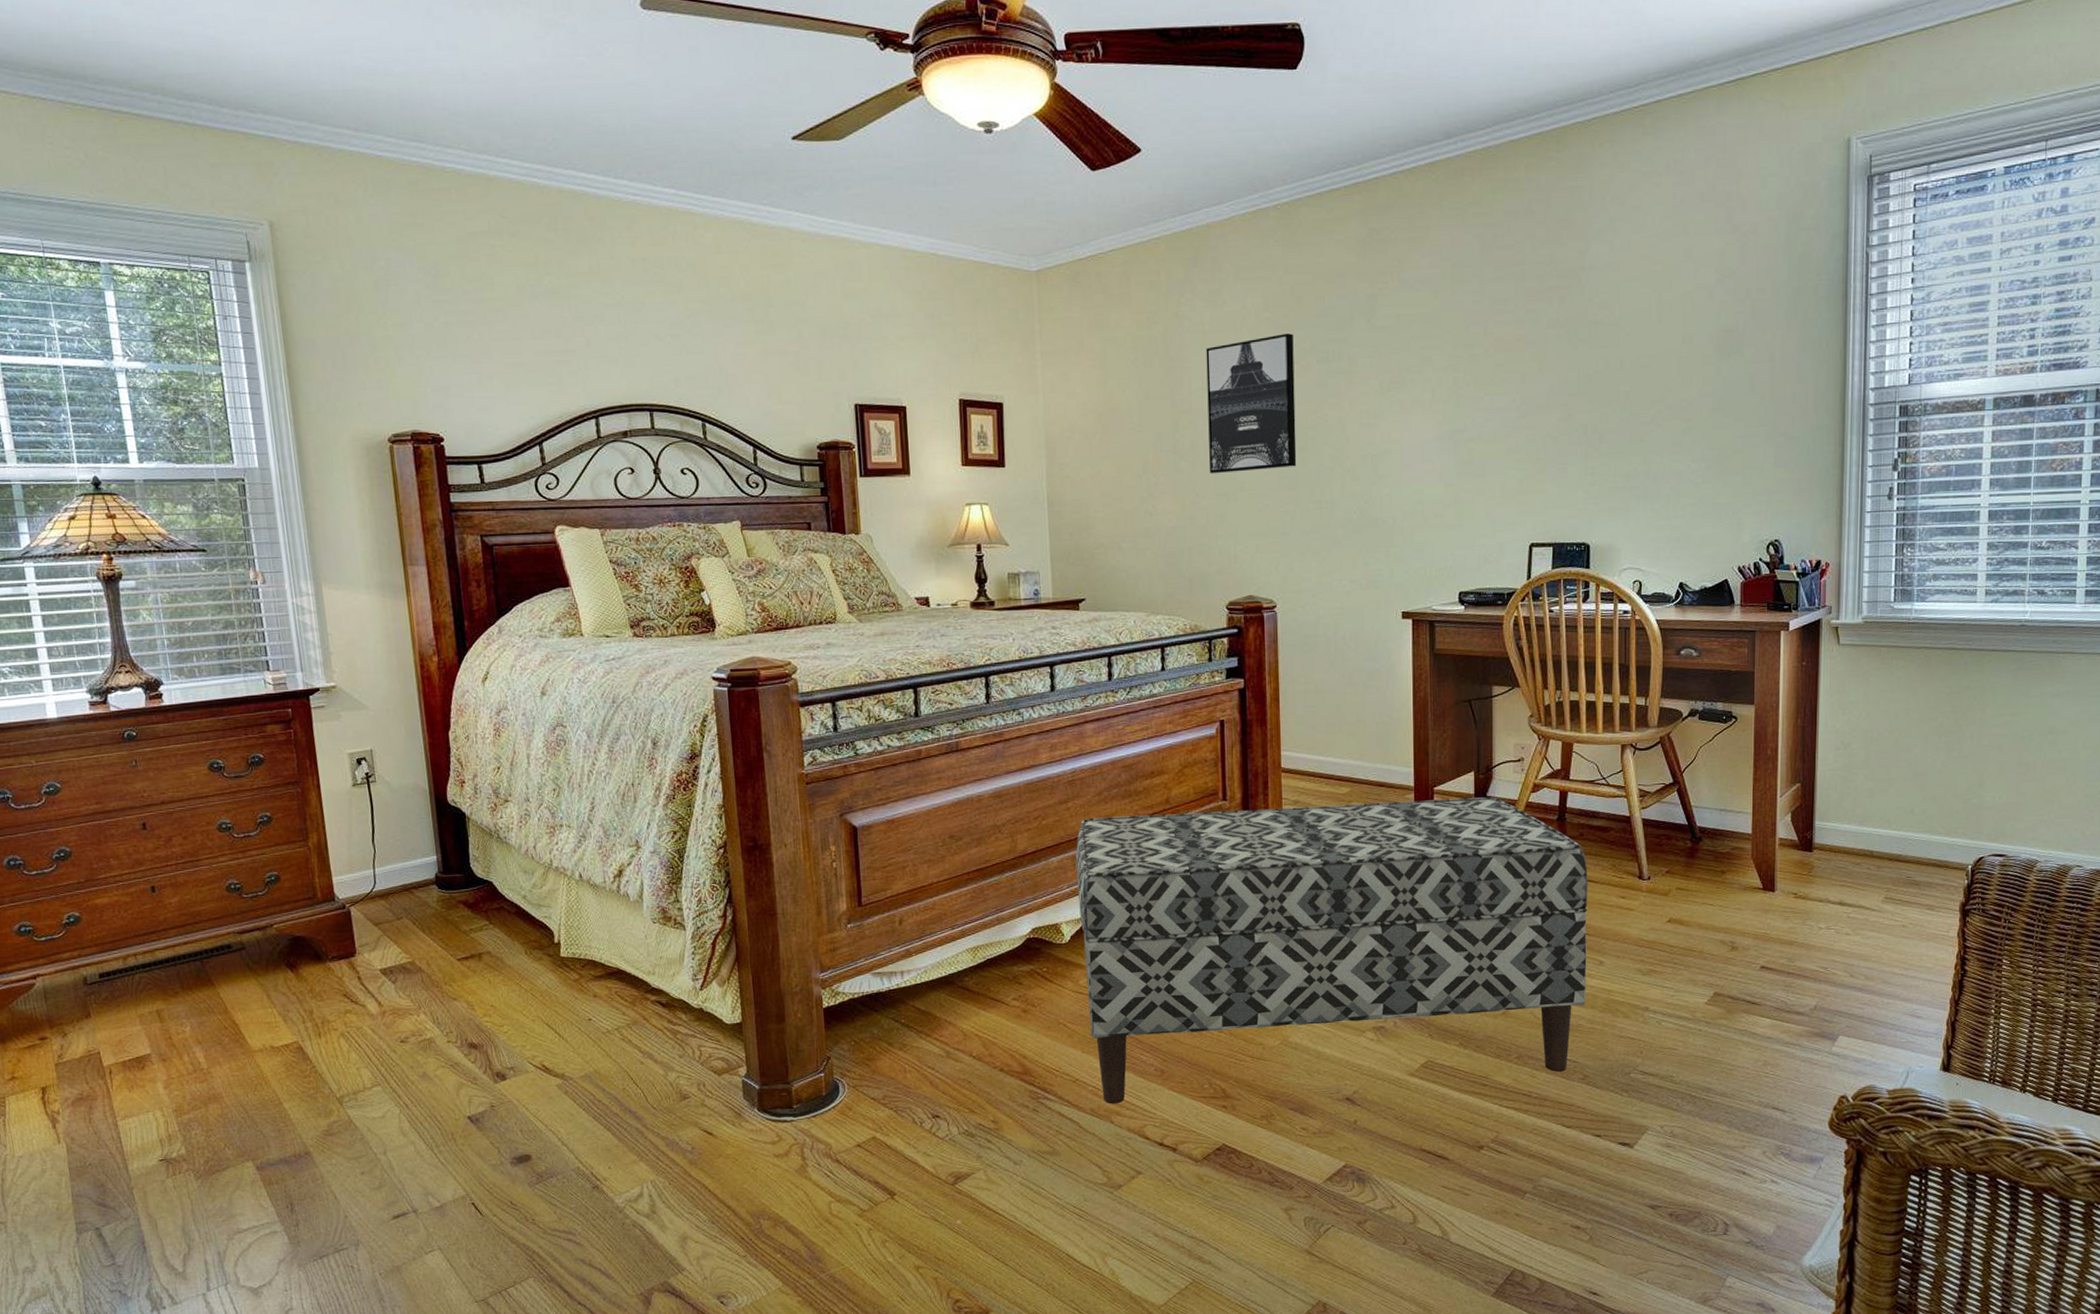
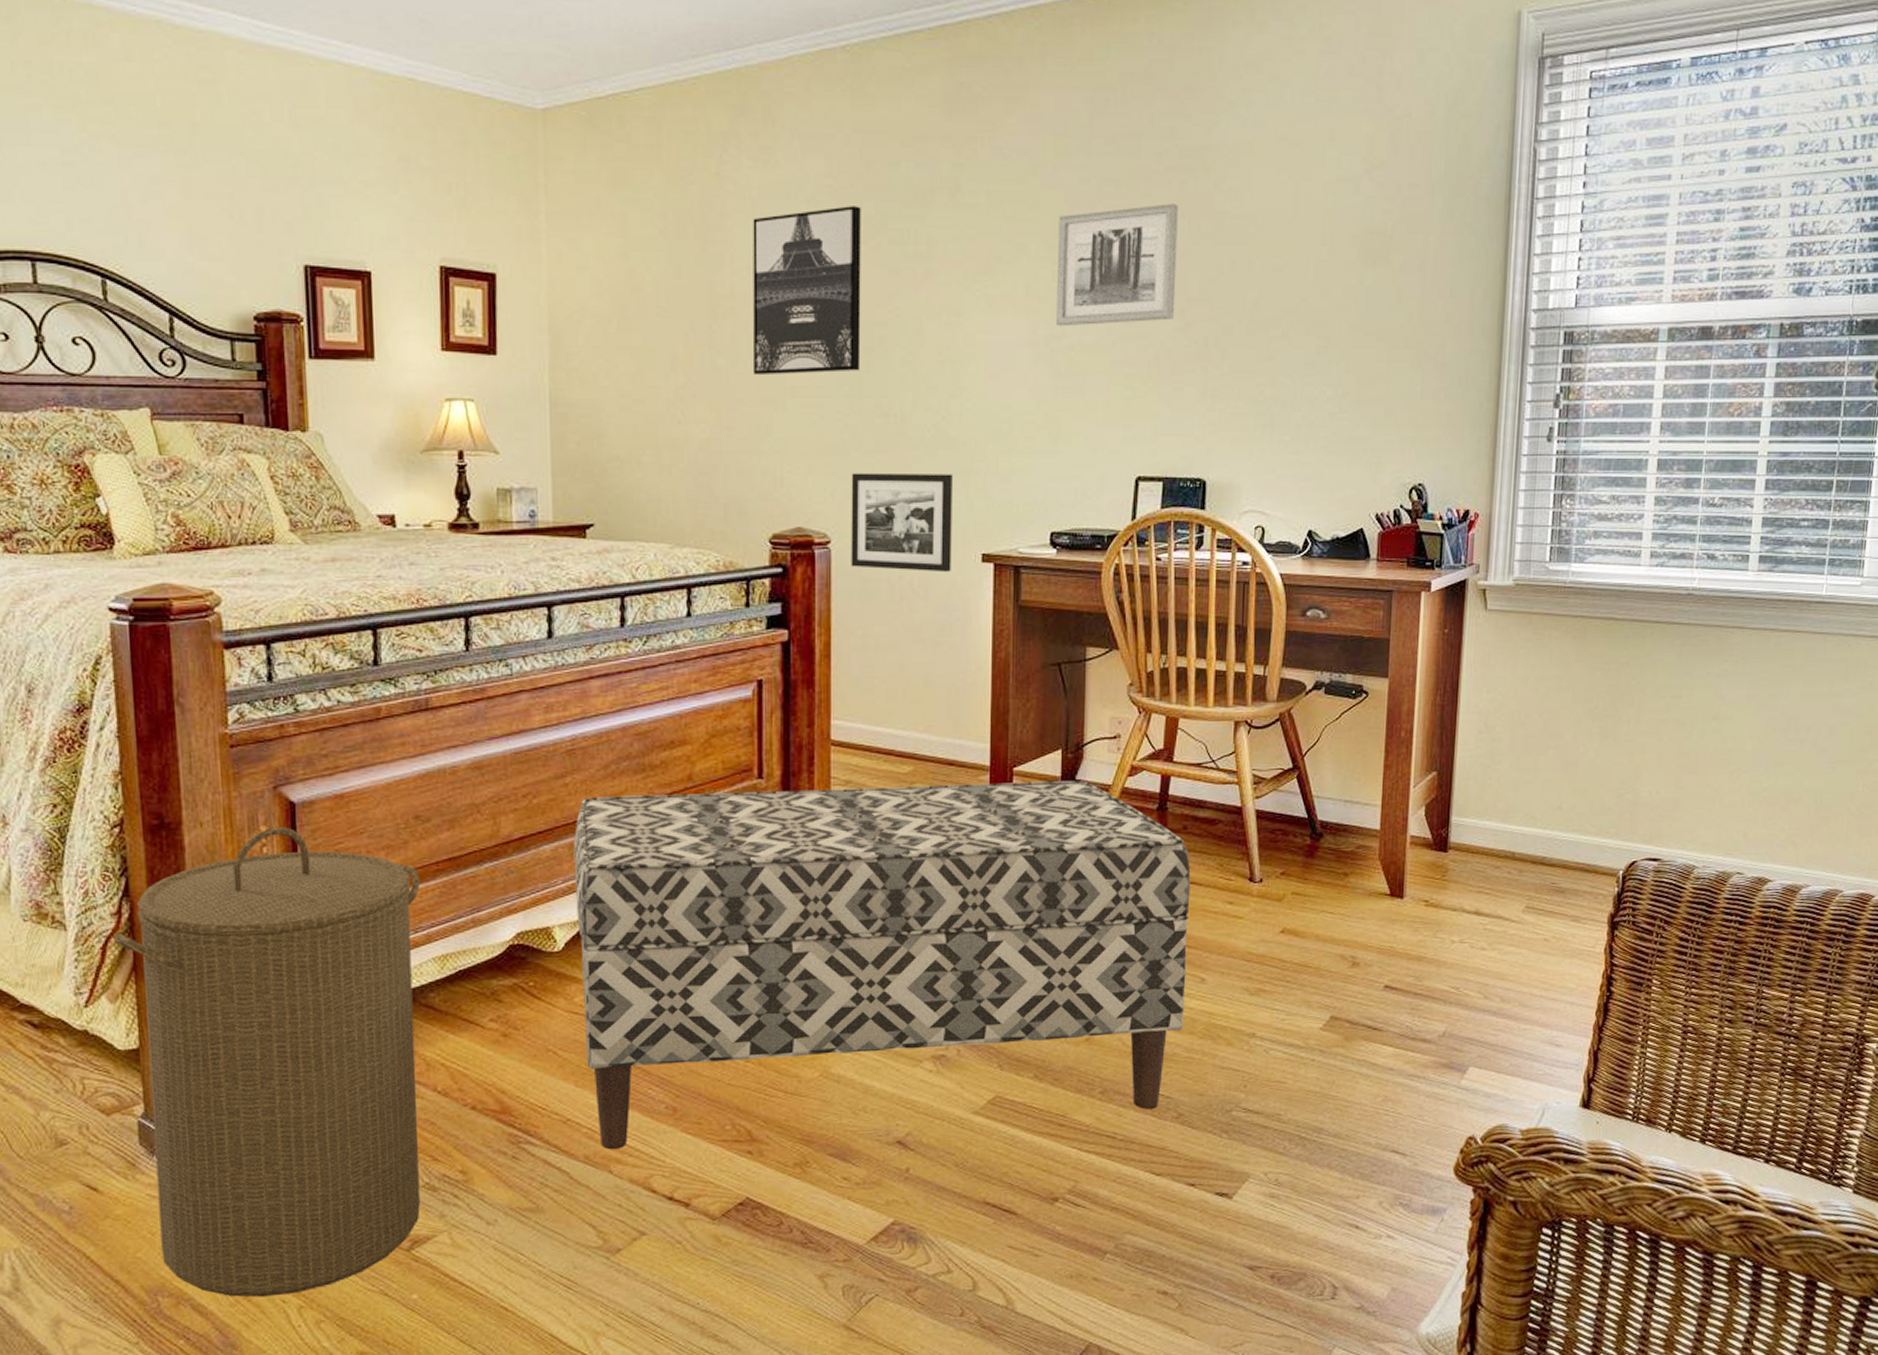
laundry hamper: none [721,846,962,1221] -> present [113,826,421,1297]
picture frame: none [1292,547,1377,628] -> present [851,472,952,573]
wall art: none [1457,317,1558,423] -> present [1055,204,1178,327]

